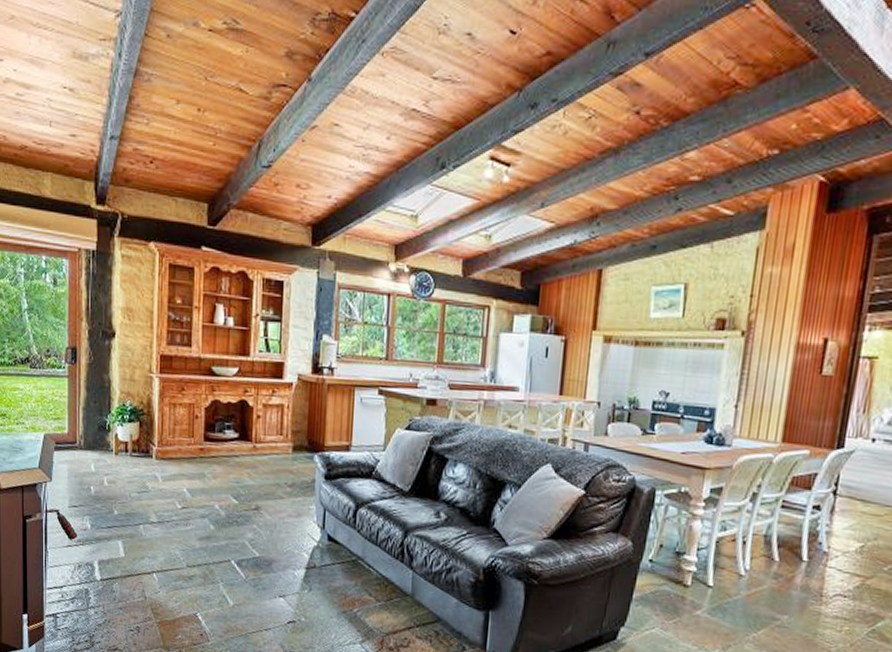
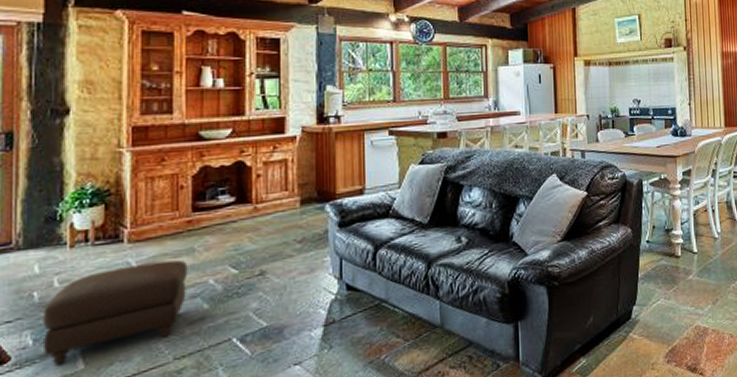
ottoman: none [97,479,200,549] -> present [42,260,188,365]

